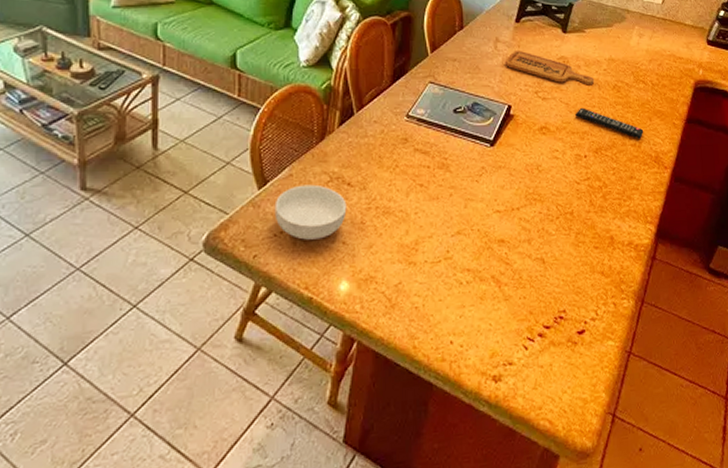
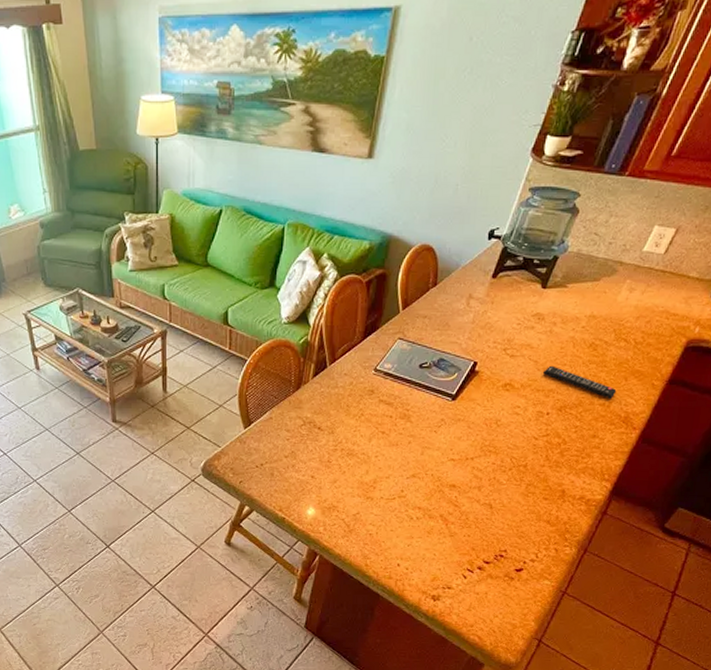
cereal bowl: present [274,184,347,240] -> none [257,427,317,472]
cutting board: present [505,51,595,86] -> none [475,308,570,343]

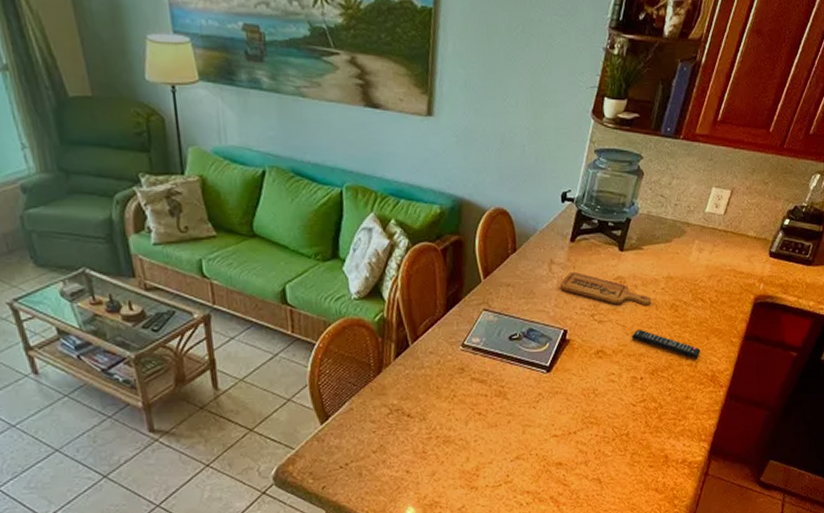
cutting board: none [475,308,570,343] -> present [560,272,652,306]

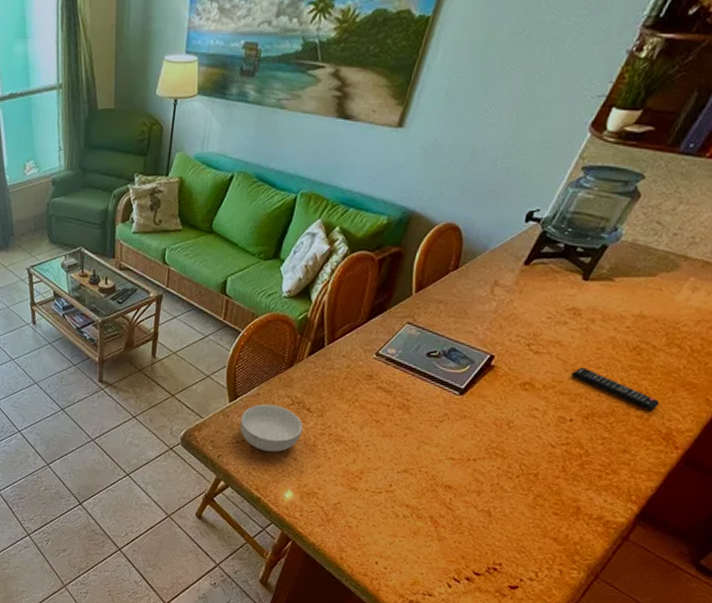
cereal bowl: none [338,417,409,471] -> present [239,403,304,452]
cutting board: present [560,272,652,306] -> none [498,297,610,344]

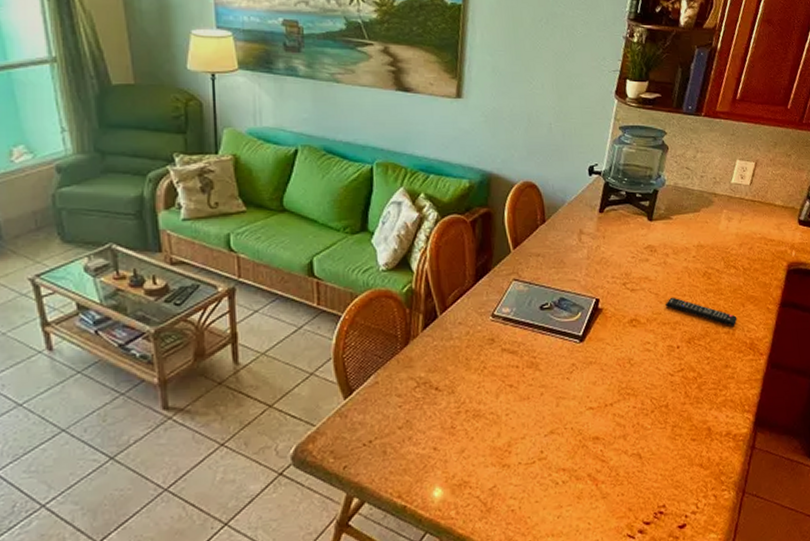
cereal bowl: present [239,403,304,452] -> none [361,391,436,448]

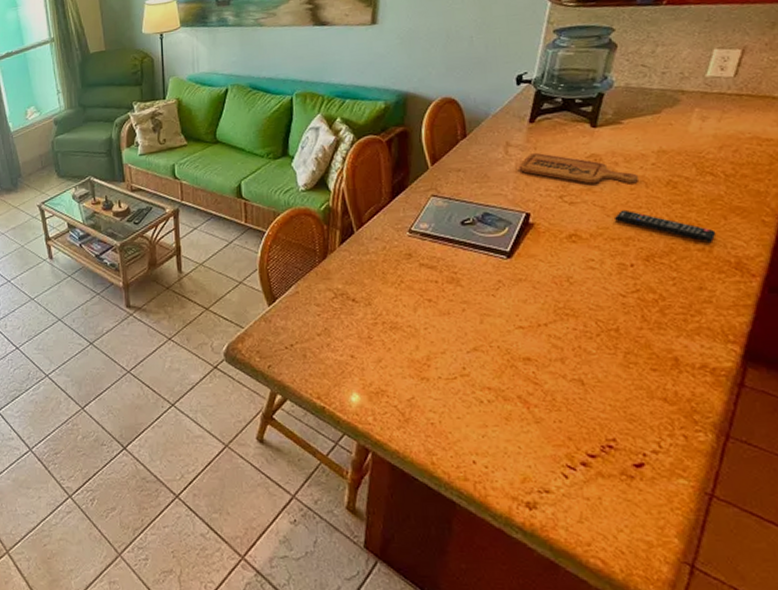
cutting board: none [590,242,684,274] -> present [518,153,639,184]

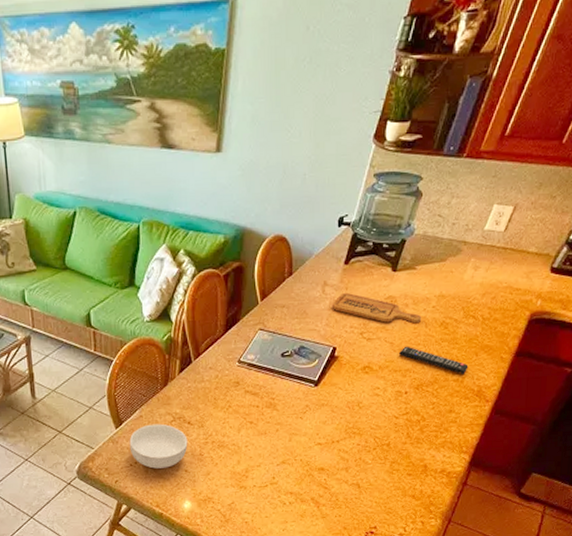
cereal bowl: none [284,301,353,353] -> present [129,423,188,469]

